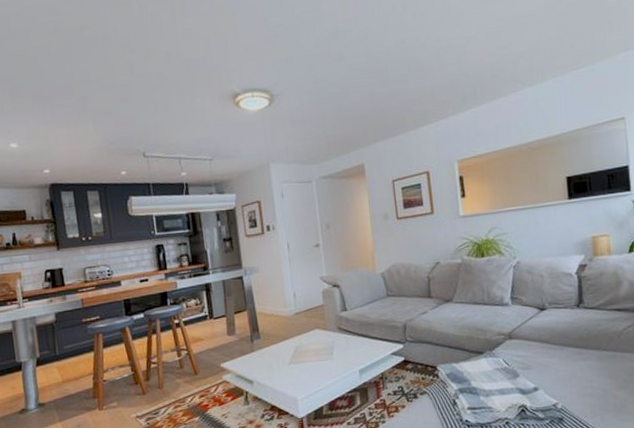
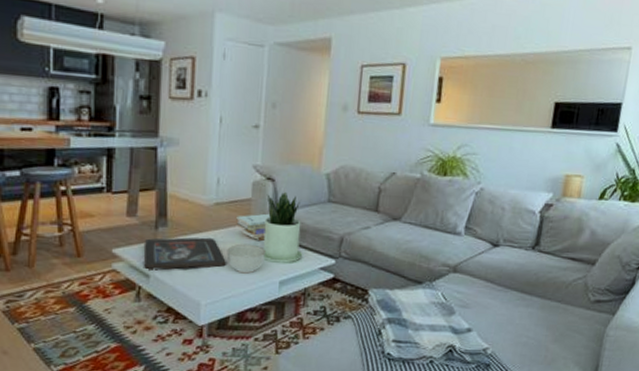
religious icon: none [245,342,312,376] -> present [144,237,226,269]
bowl: none [311,342,344,368] -> present [226,244,265,274]
books: none [314,314,342,339] -> present [236,213,271,242]
planter: none [335,293,375,355] -> present [263,191,303,263]

